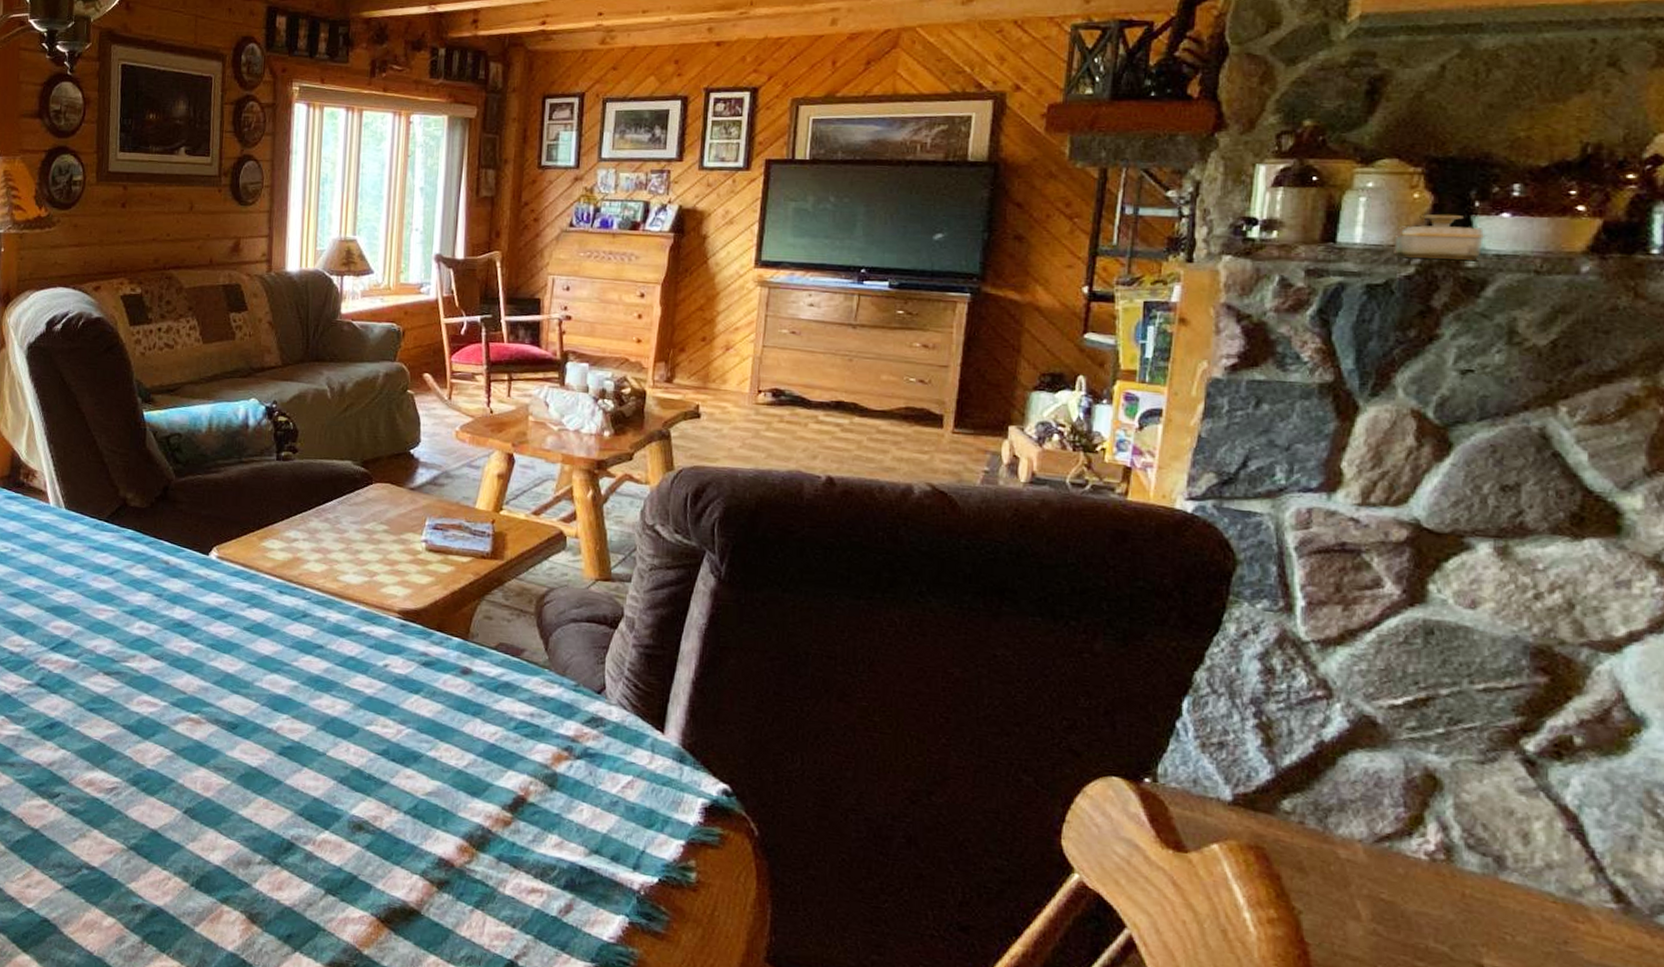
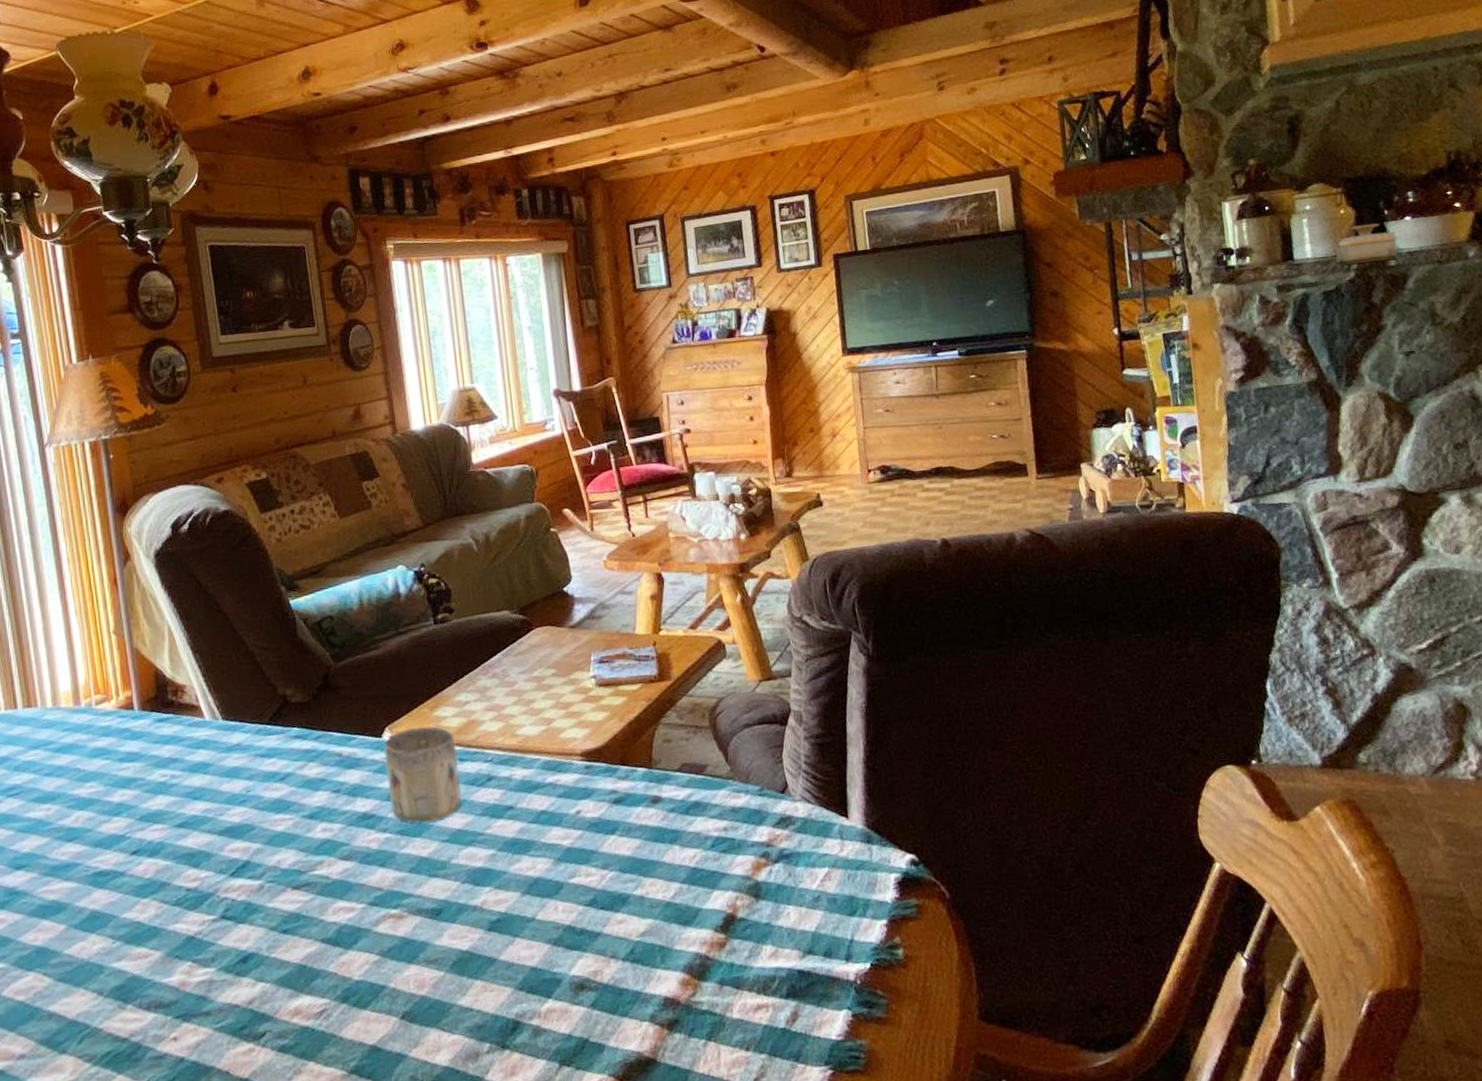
mug: none [207,553,278,643] -> present [383,725,462,823]

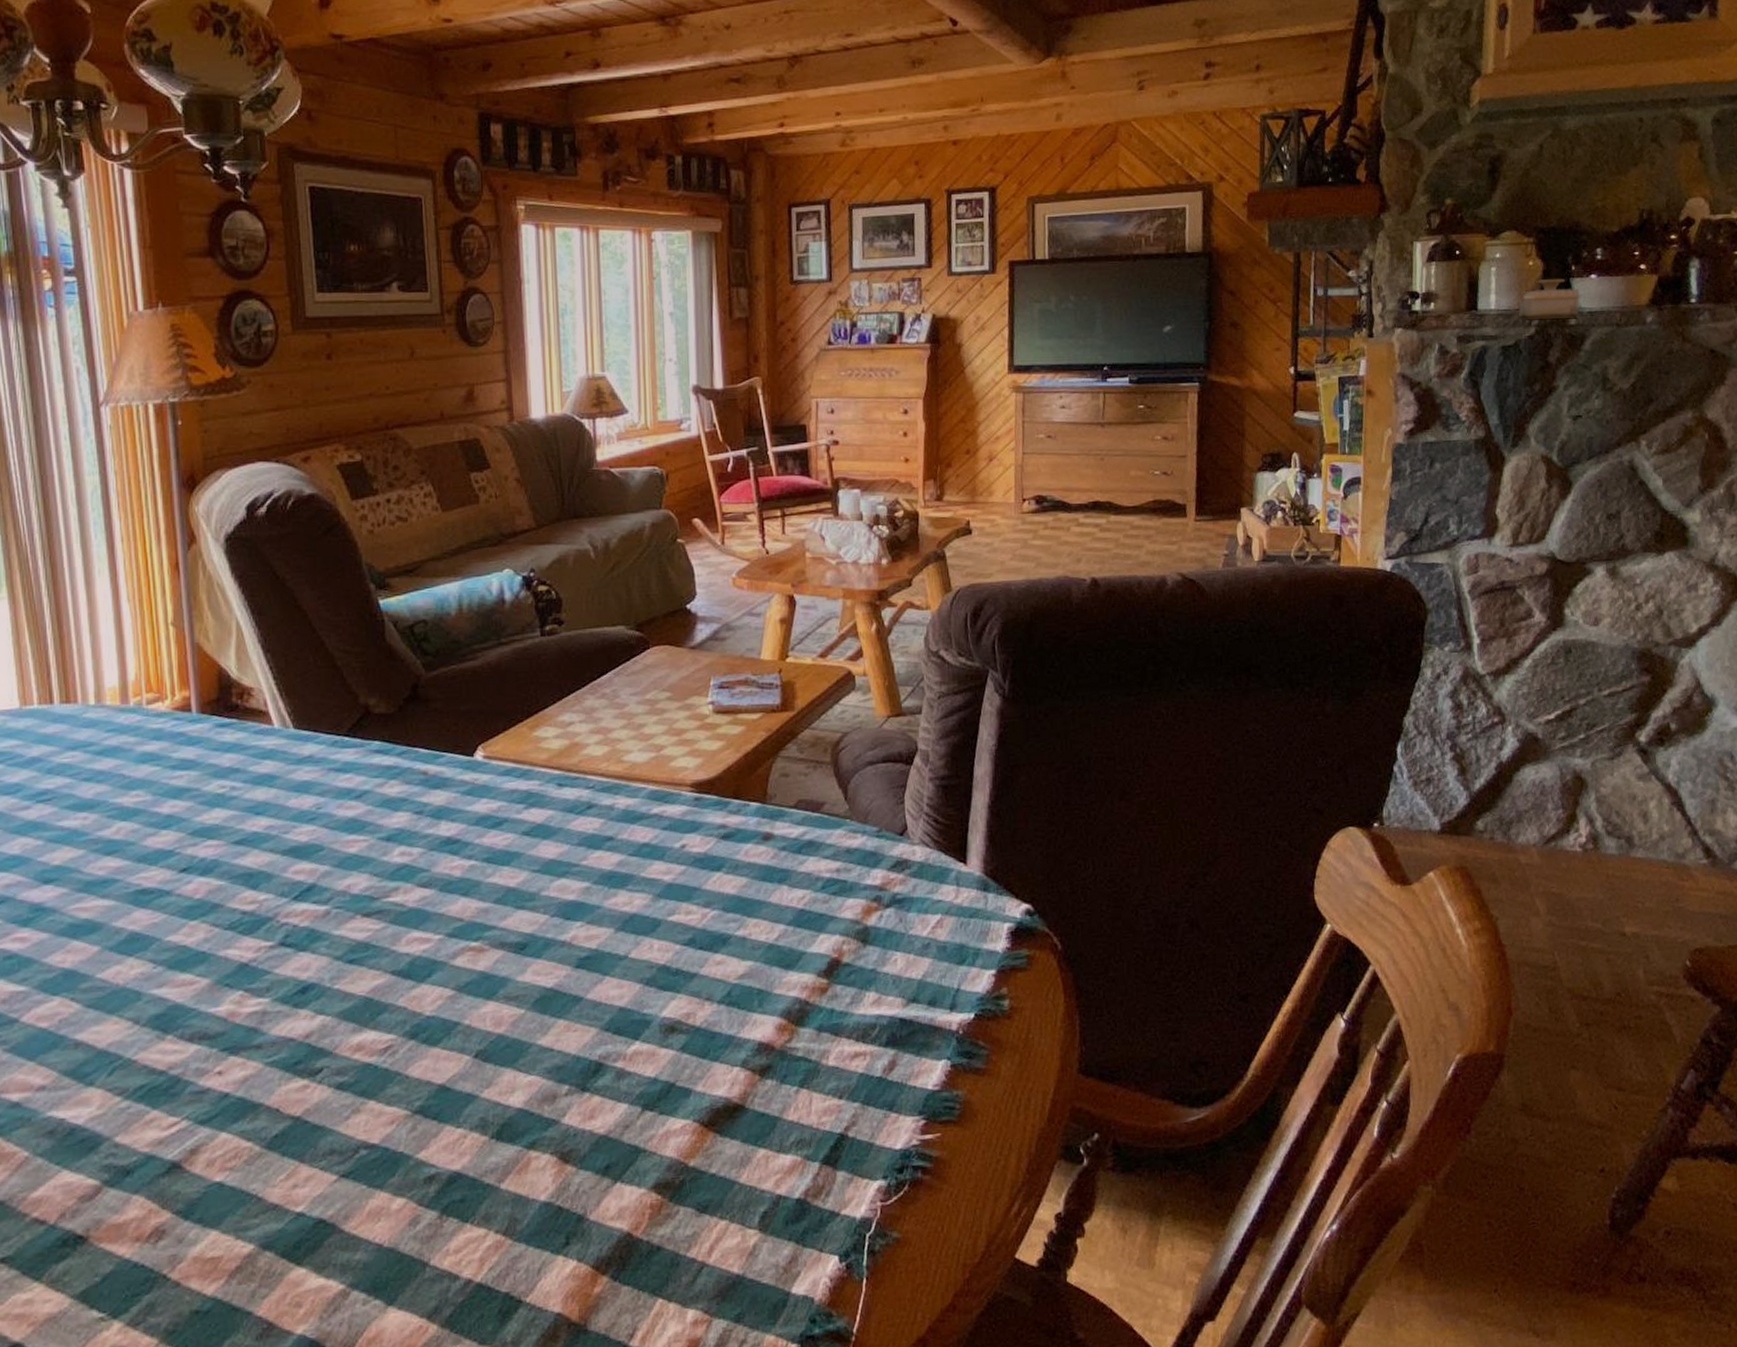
mug: present [383,725,462,823] -> none [474,746,557,850]

